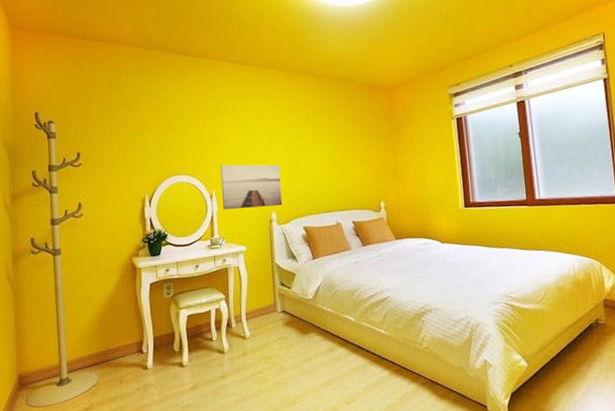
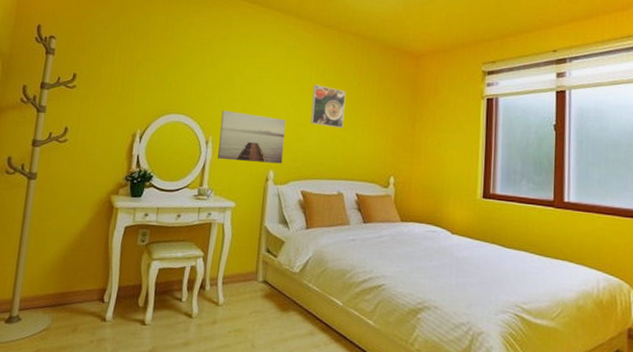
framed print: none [299,129,332,166] -> present [311,84,346,129]

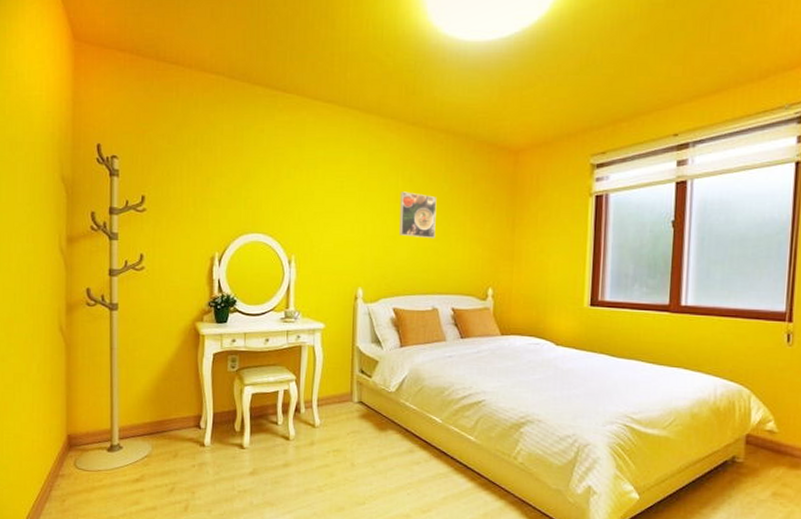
wall art: present [218,110,286,164] -> none [302,226,373,281]

